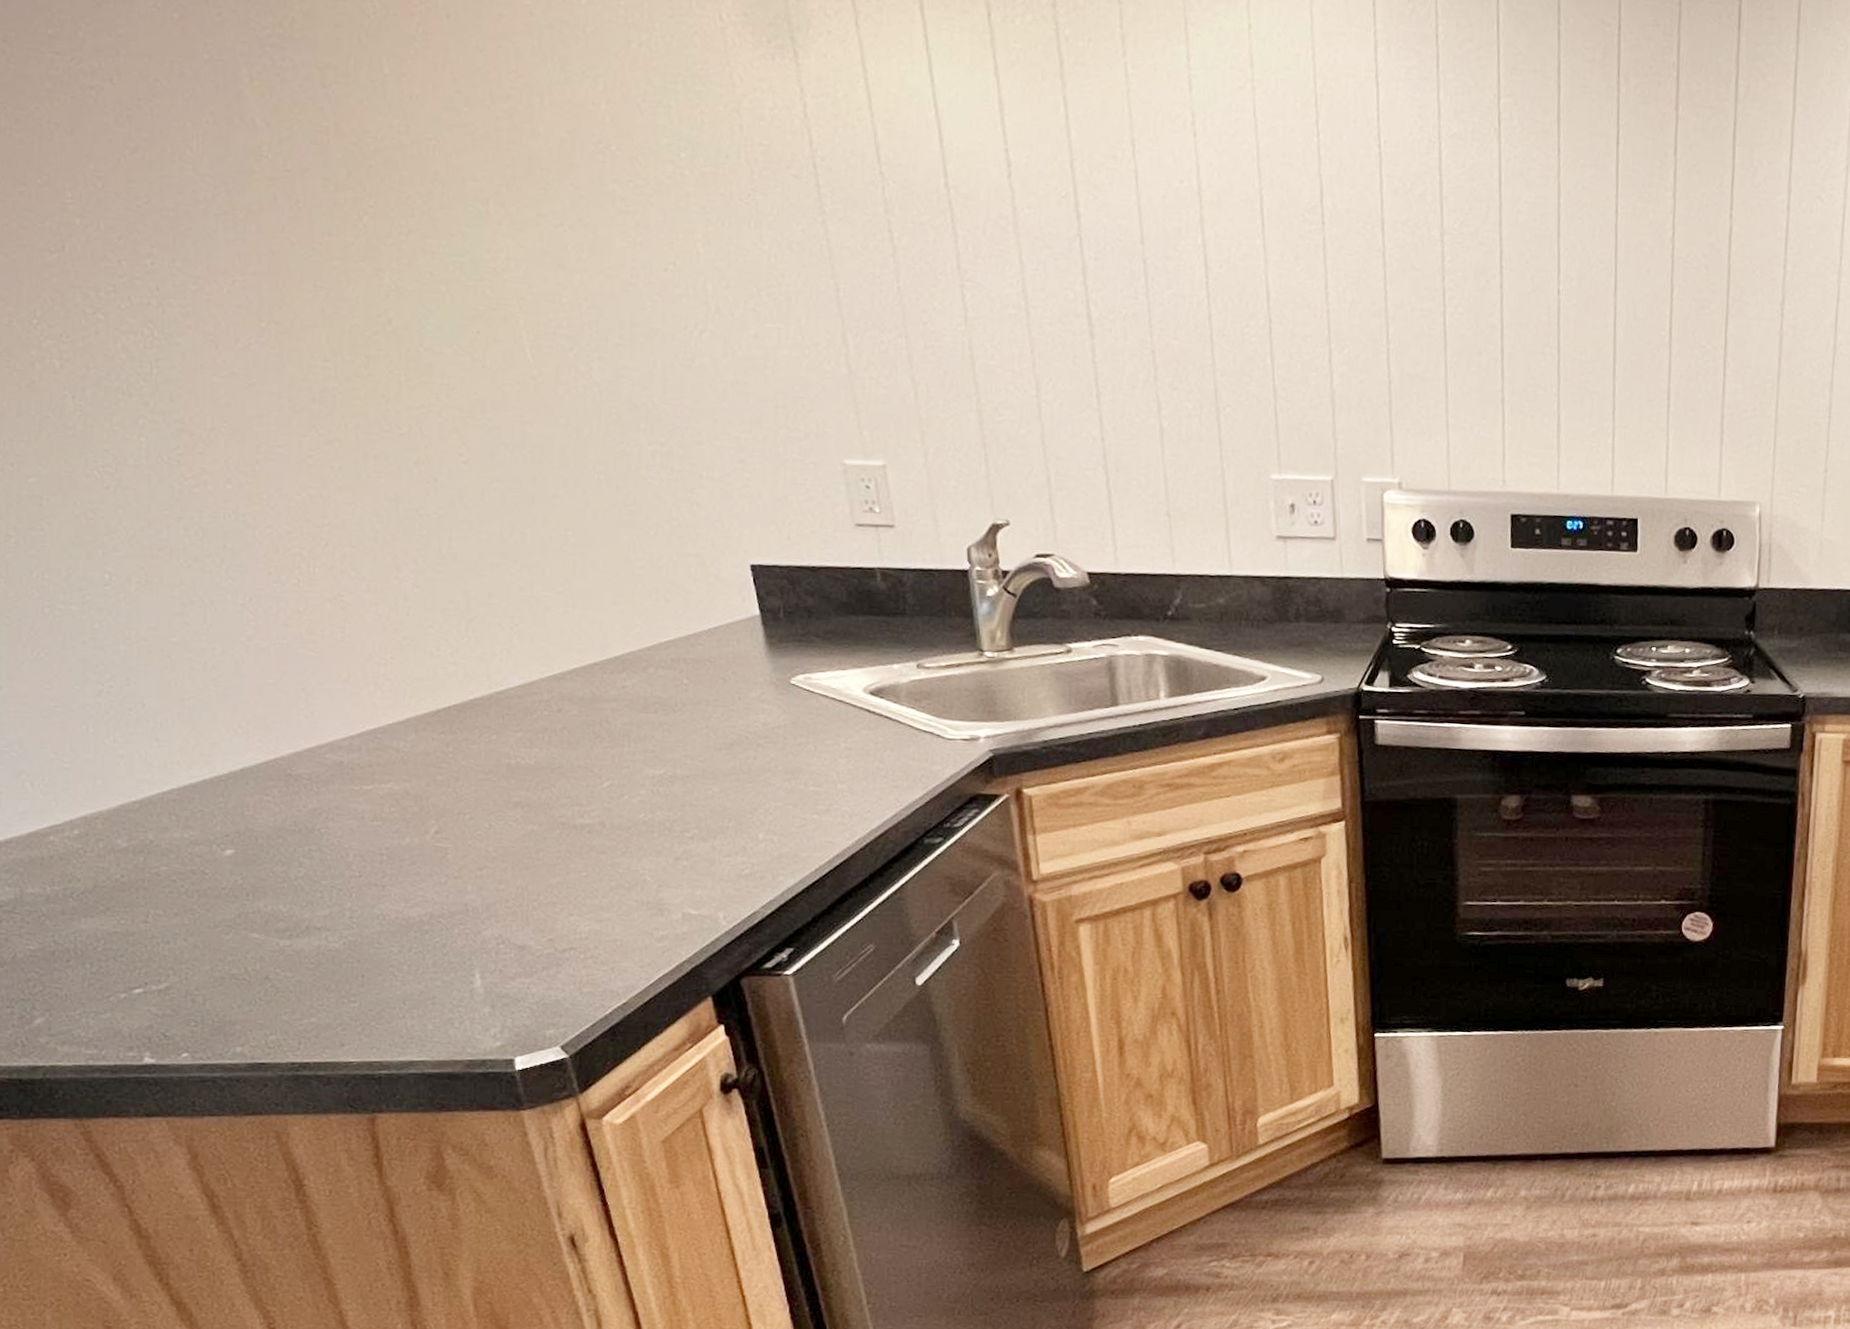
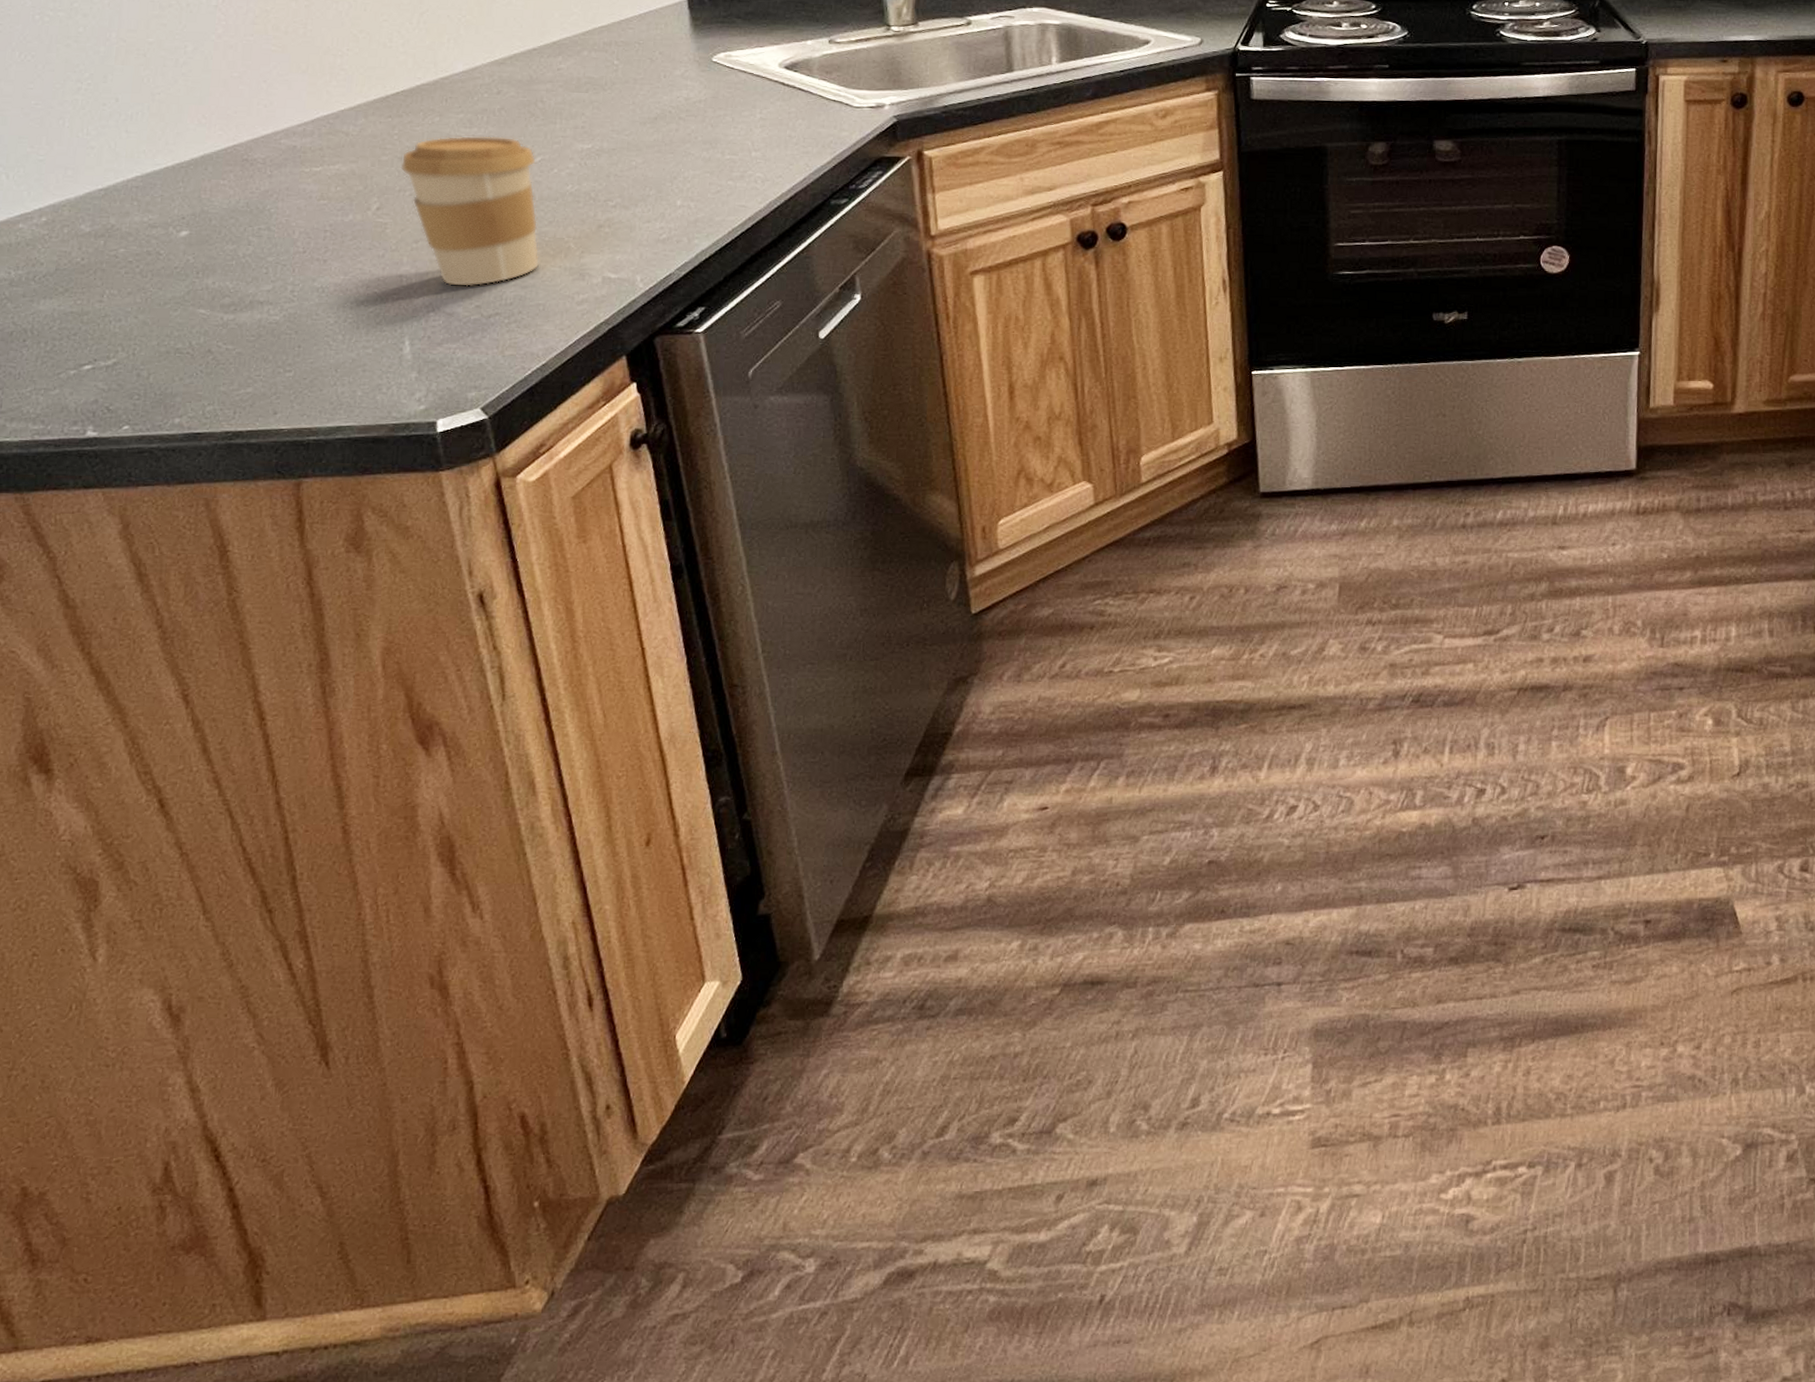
coffee cup: none [458,756,615,919] -> present [400,135,540,287]

